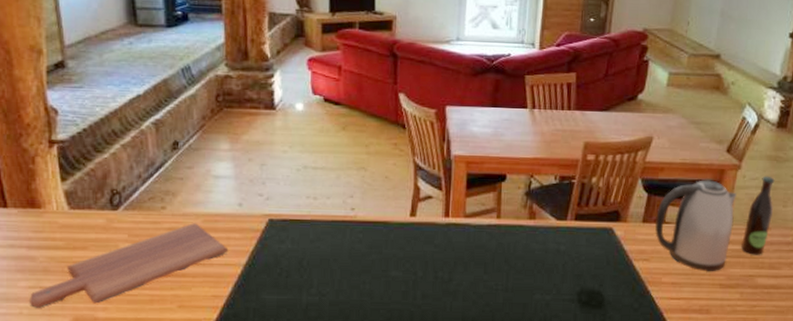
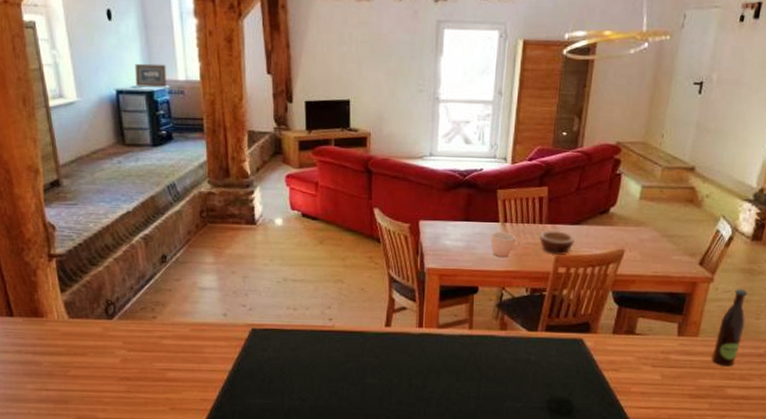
cutting board: present [30,223,229,308] -> none [37,332,215,408]
cup: none [518,118,549,145] -> present [490,231,521,258]
bowl: none [567,117,603,141] -> present [538,231,575,254]
kettle: present [655,180,737,271] -> none [625,292,708,382]

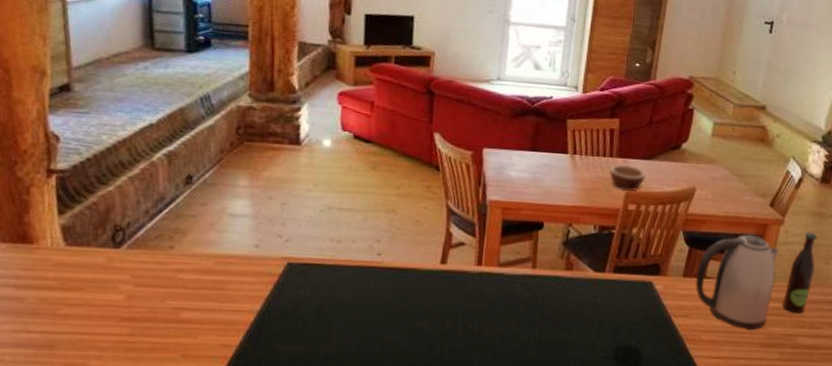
cup: present [490,231,521,258] -> none [558,163,590,192]
kettle: none [625,292,708,382] -> present [695,234,779,330]

